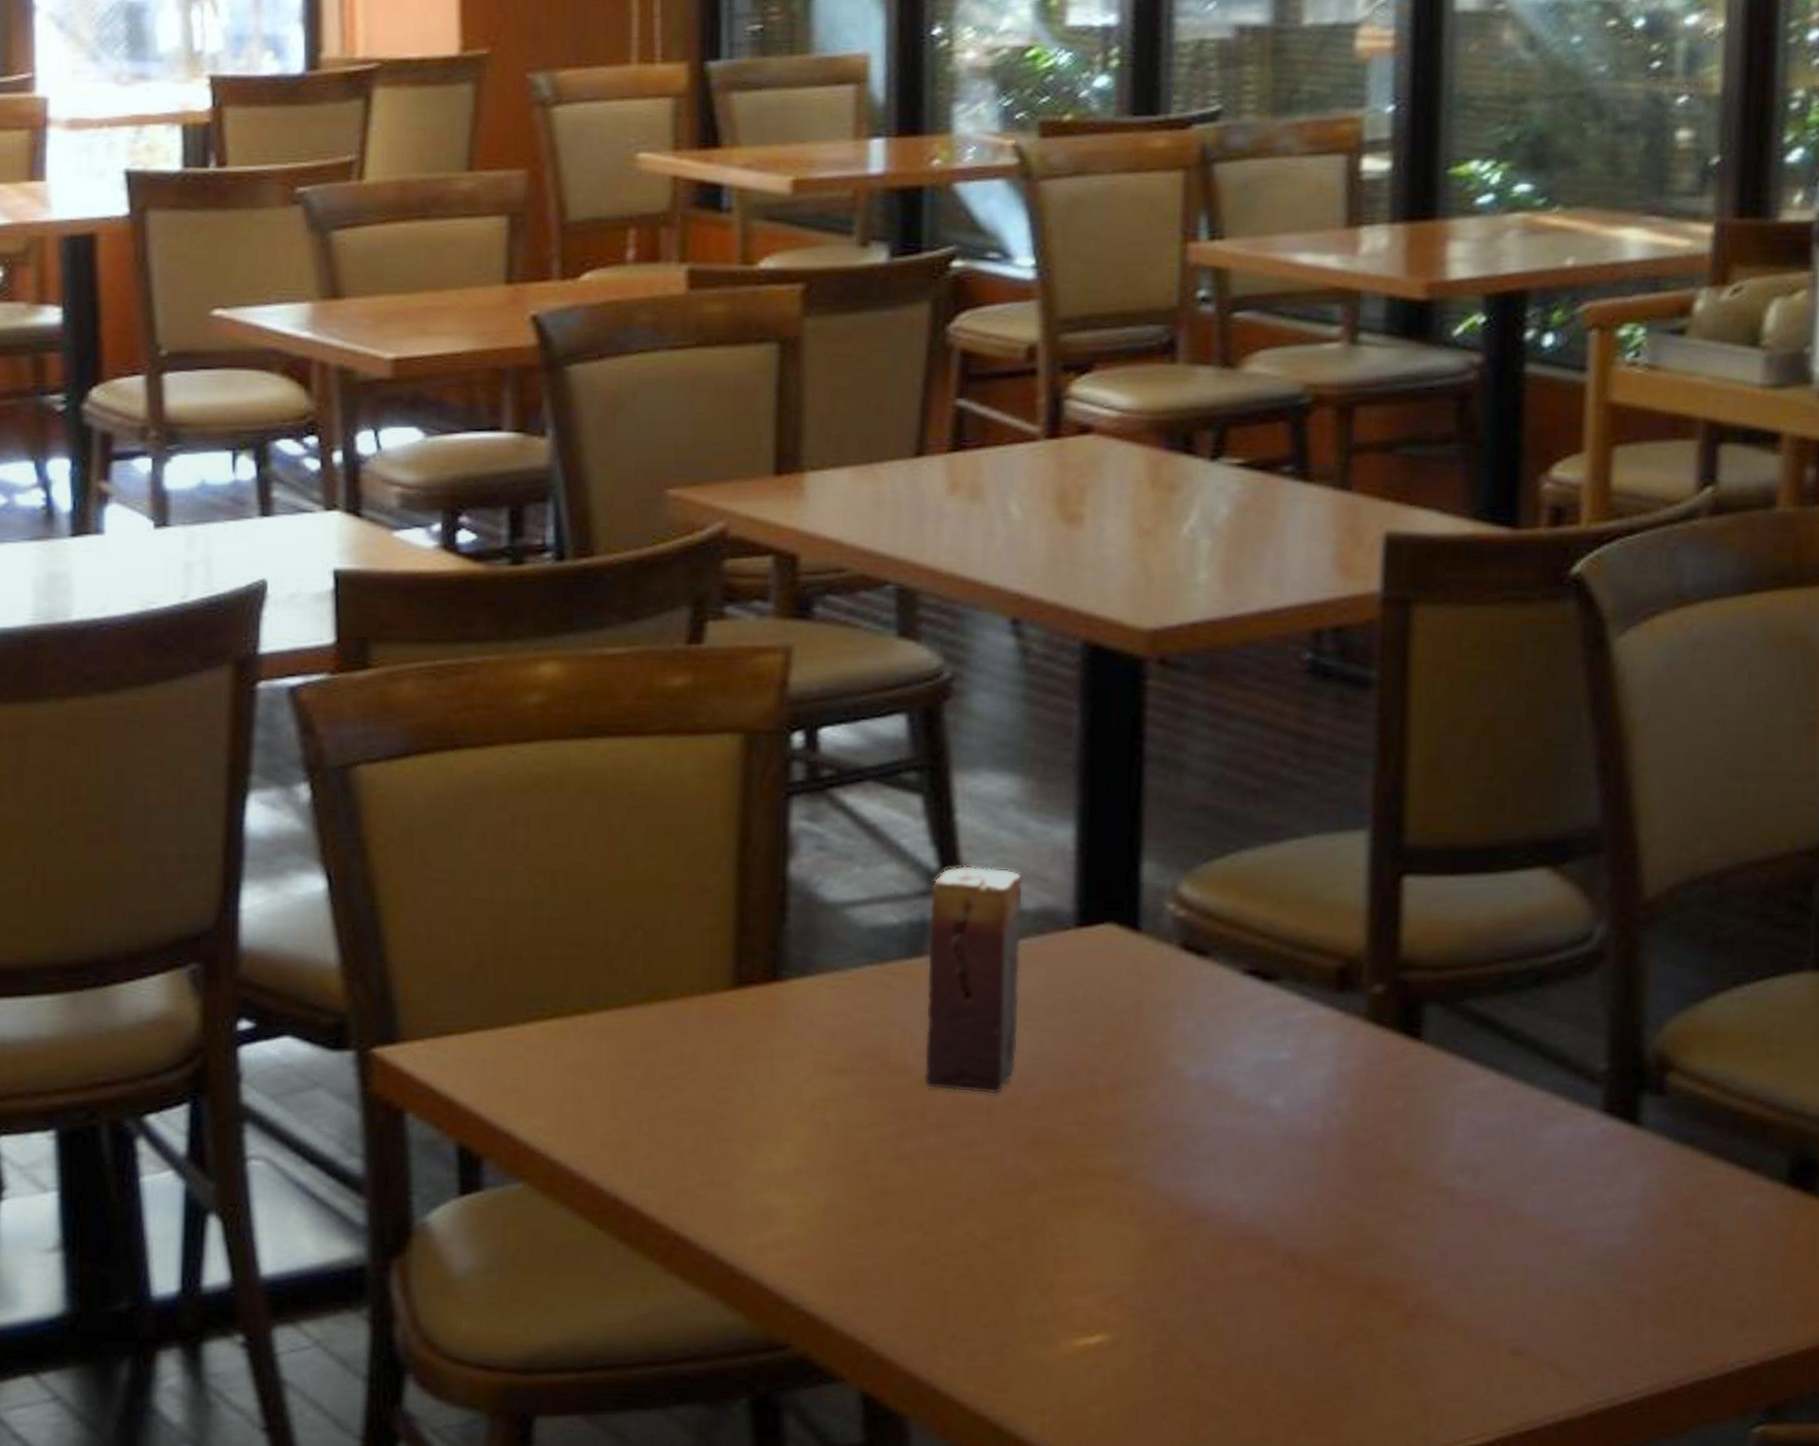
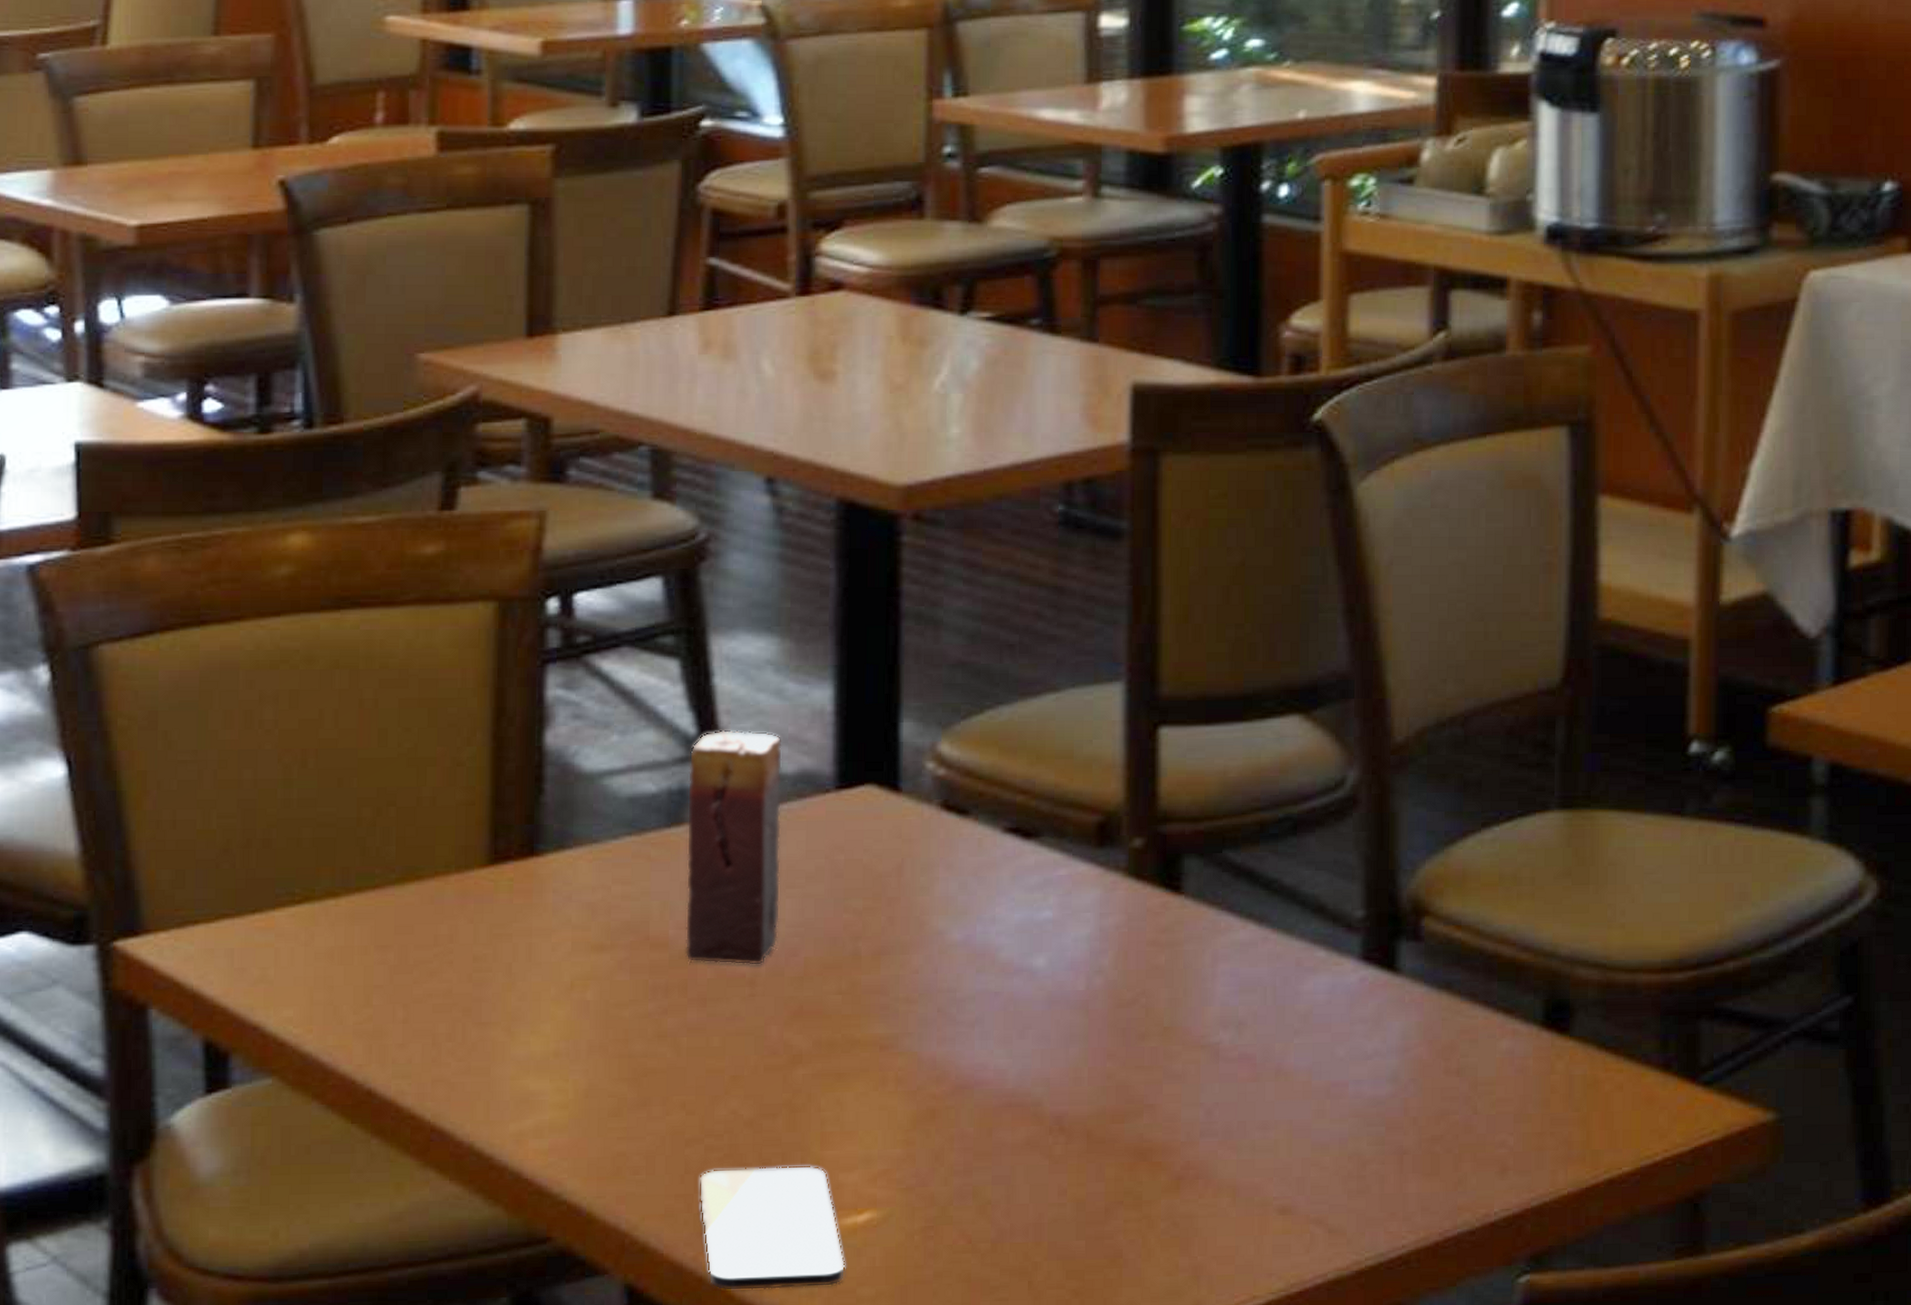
smartphone: none [934,1287,1076,1404] -> present [699,1166,845,1291]

